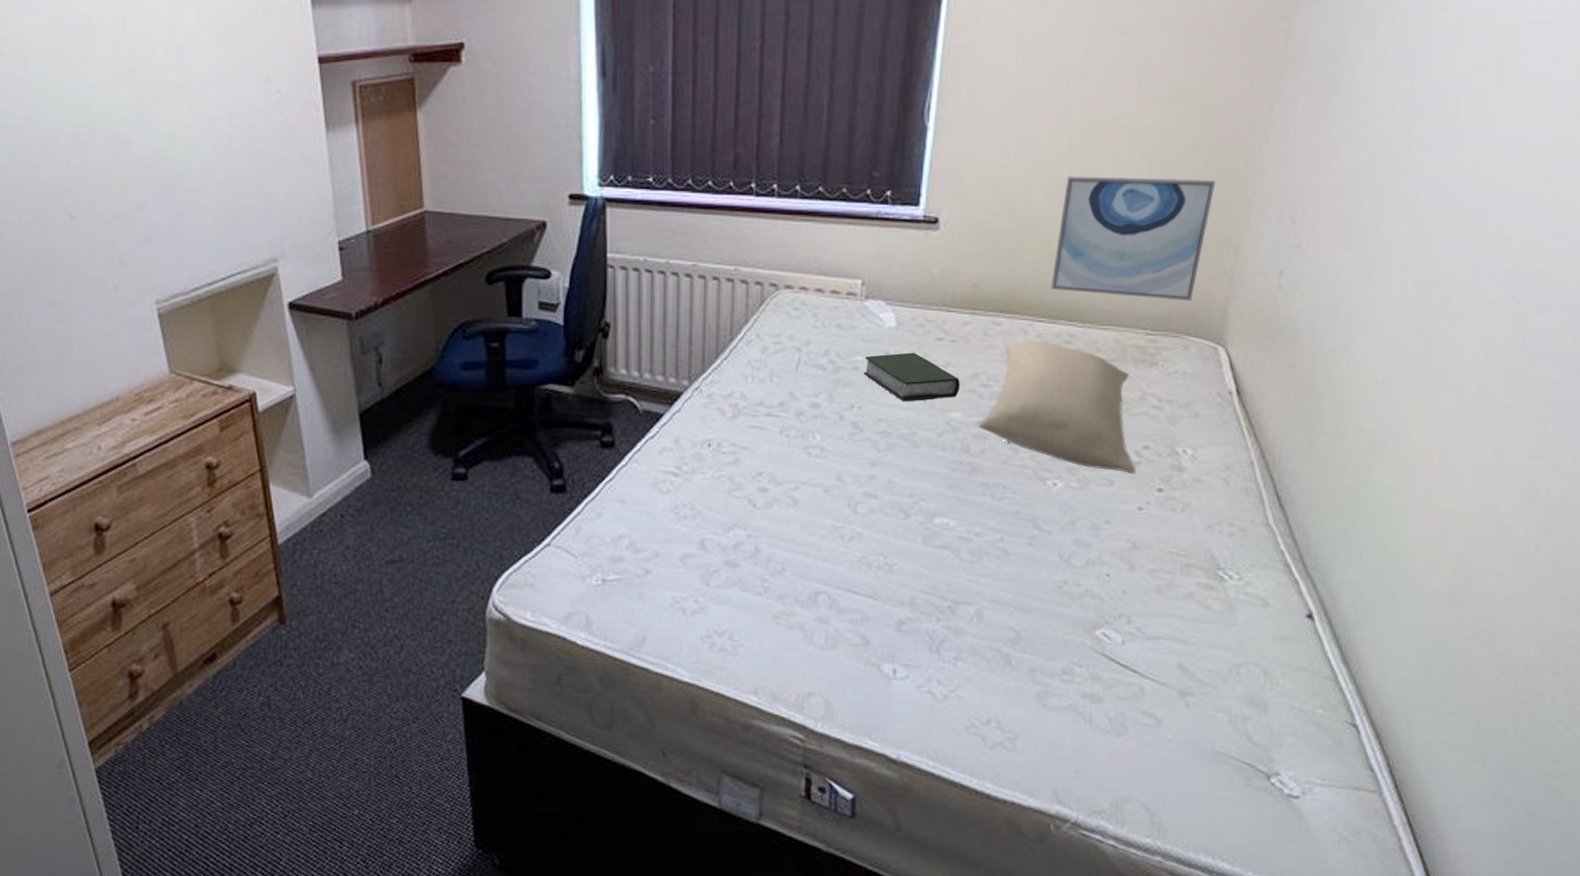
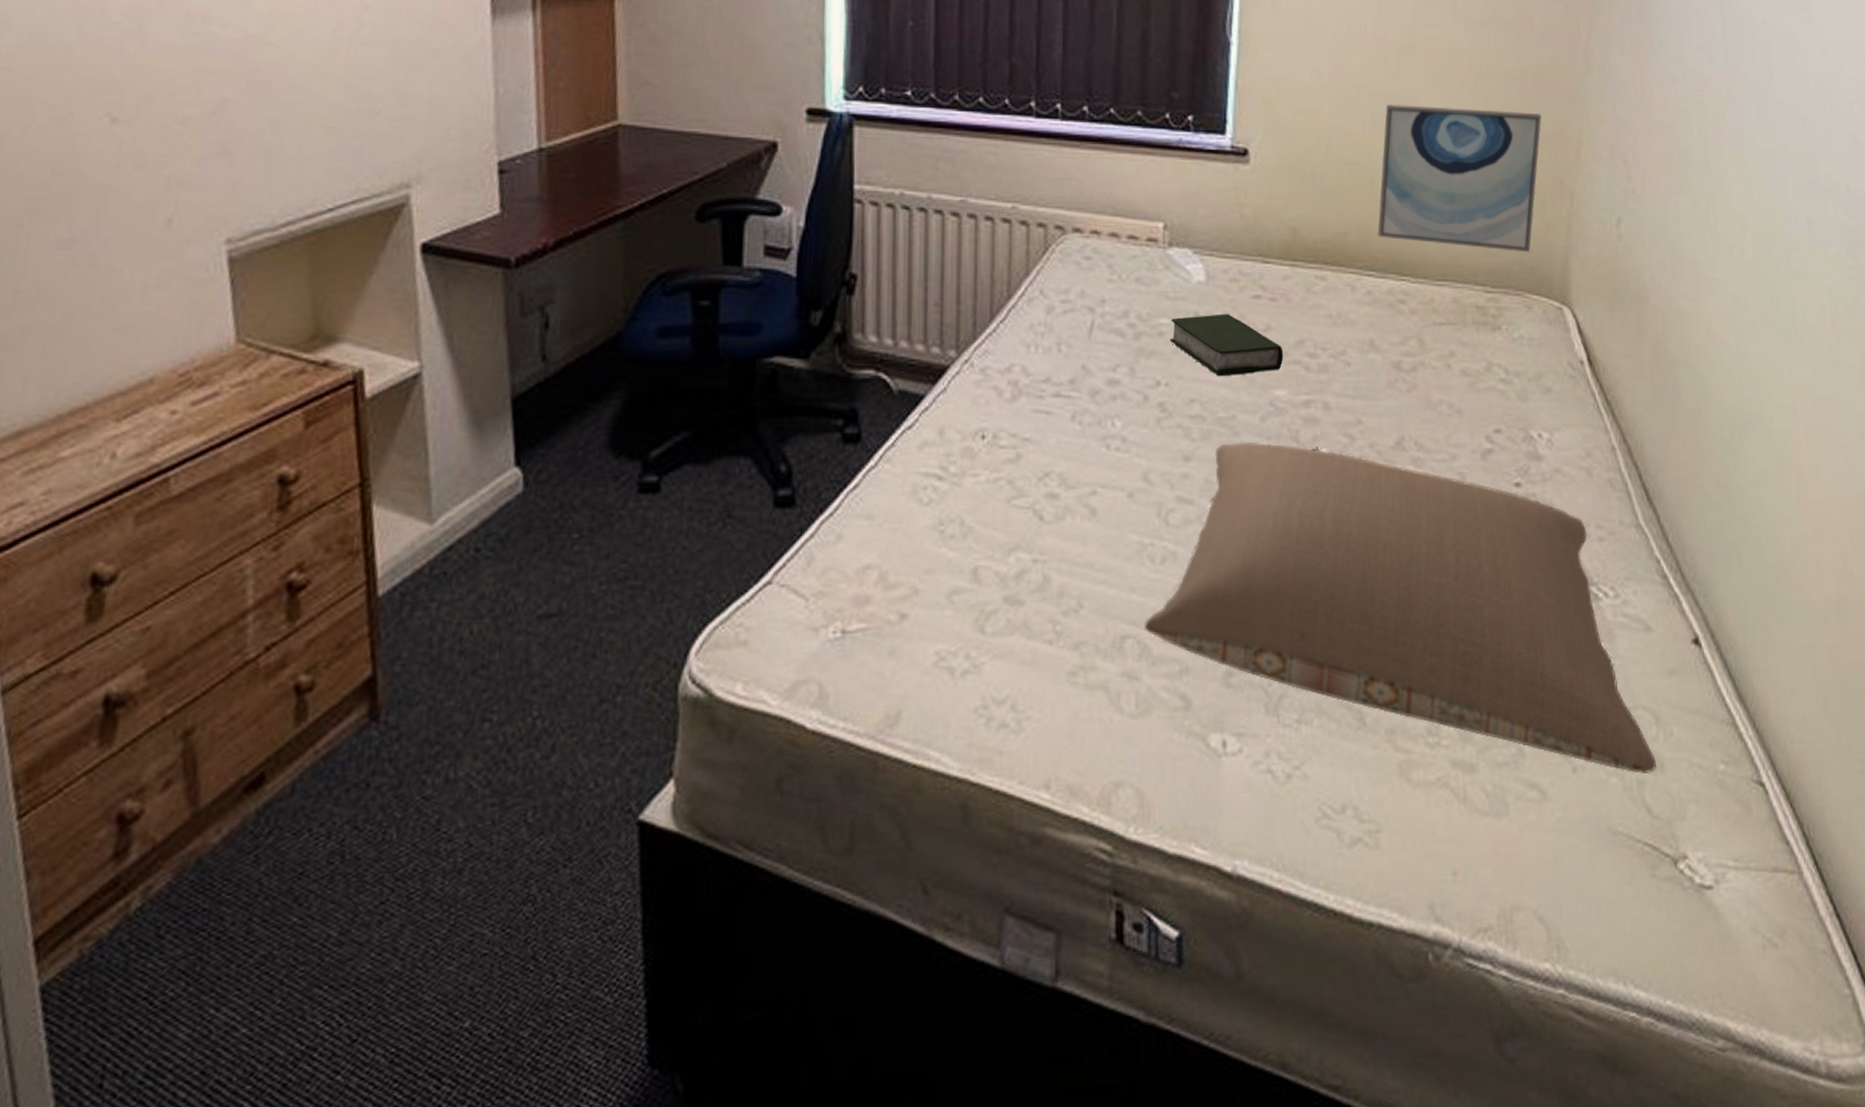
pillow: none [834,452,1262,712] -> present [1145,441,1658,774]
pillow: present [979,340,1136,475] -> none [1308,298,1490,466]

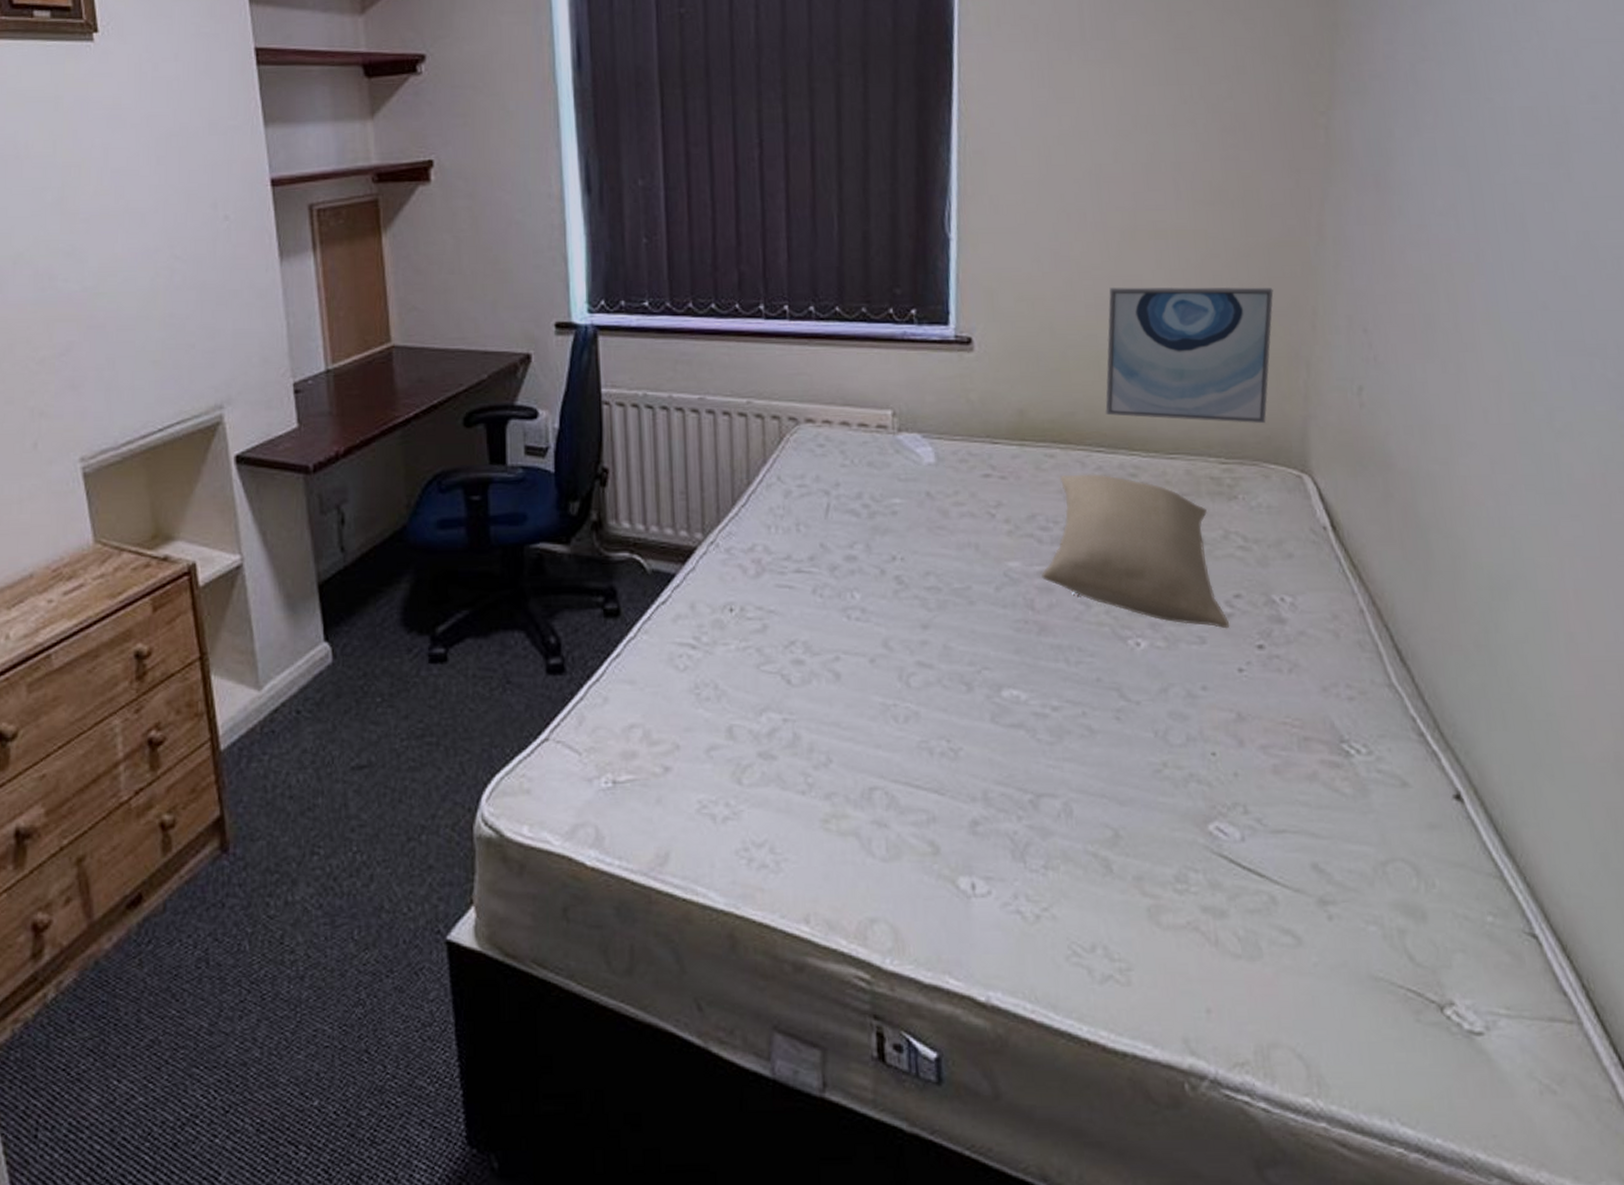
pillow: present [1145,441,1658,774] -> none [891,610,1419,923]
book: present [1170,313,1284,377] -> none [903,492,1016,551]
pillow: none [1308,298,1490,466] -> present [1041,474,1230,629]

